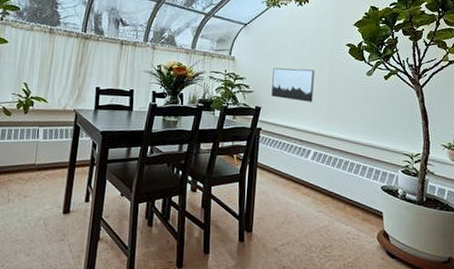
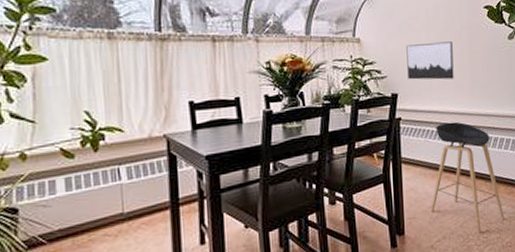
stool: none [278,139,348,247] -> present [430,121,505,234]

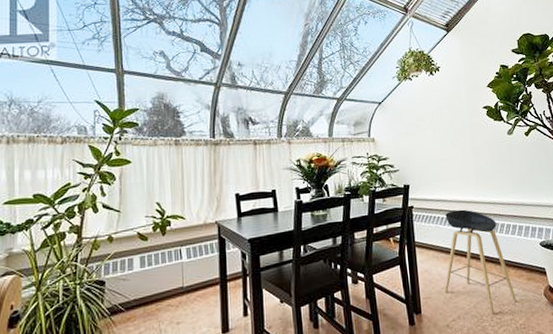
wall art: present [406,41,454,80] -> none [415,138,460,173]

